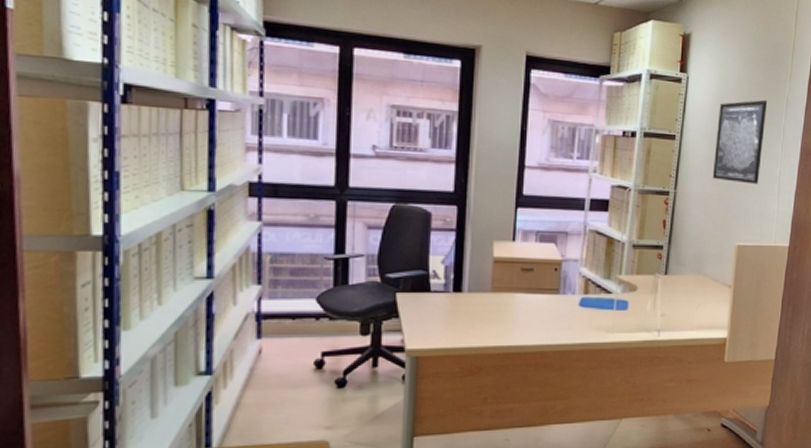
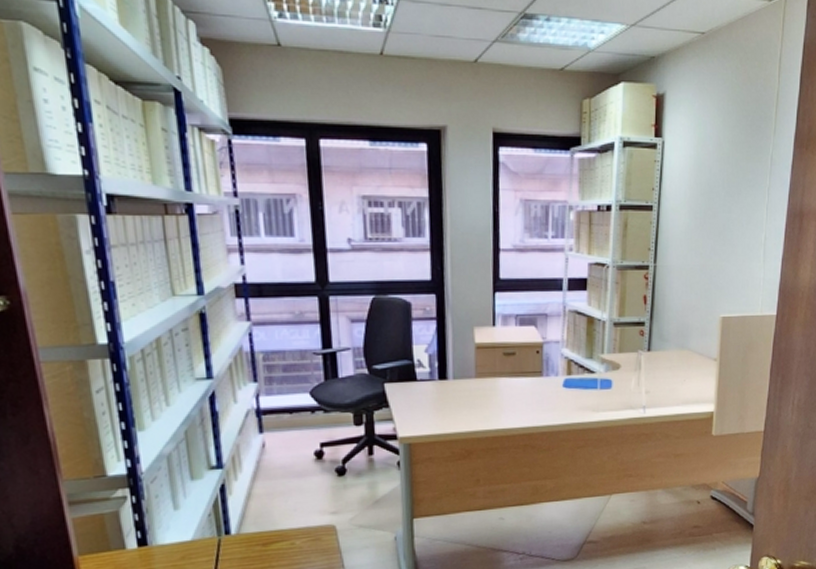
wall art: present [712,99,768,185] -> none [693,160,750,252]

